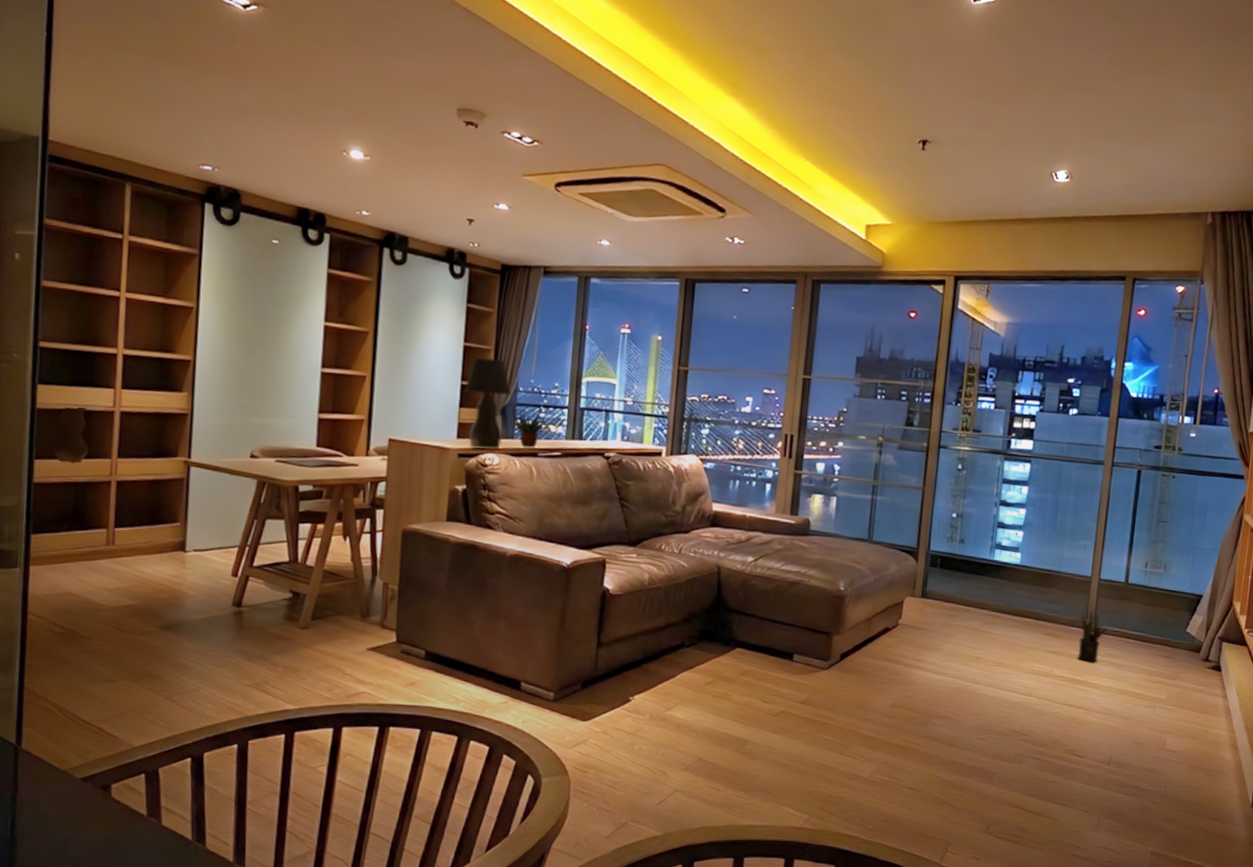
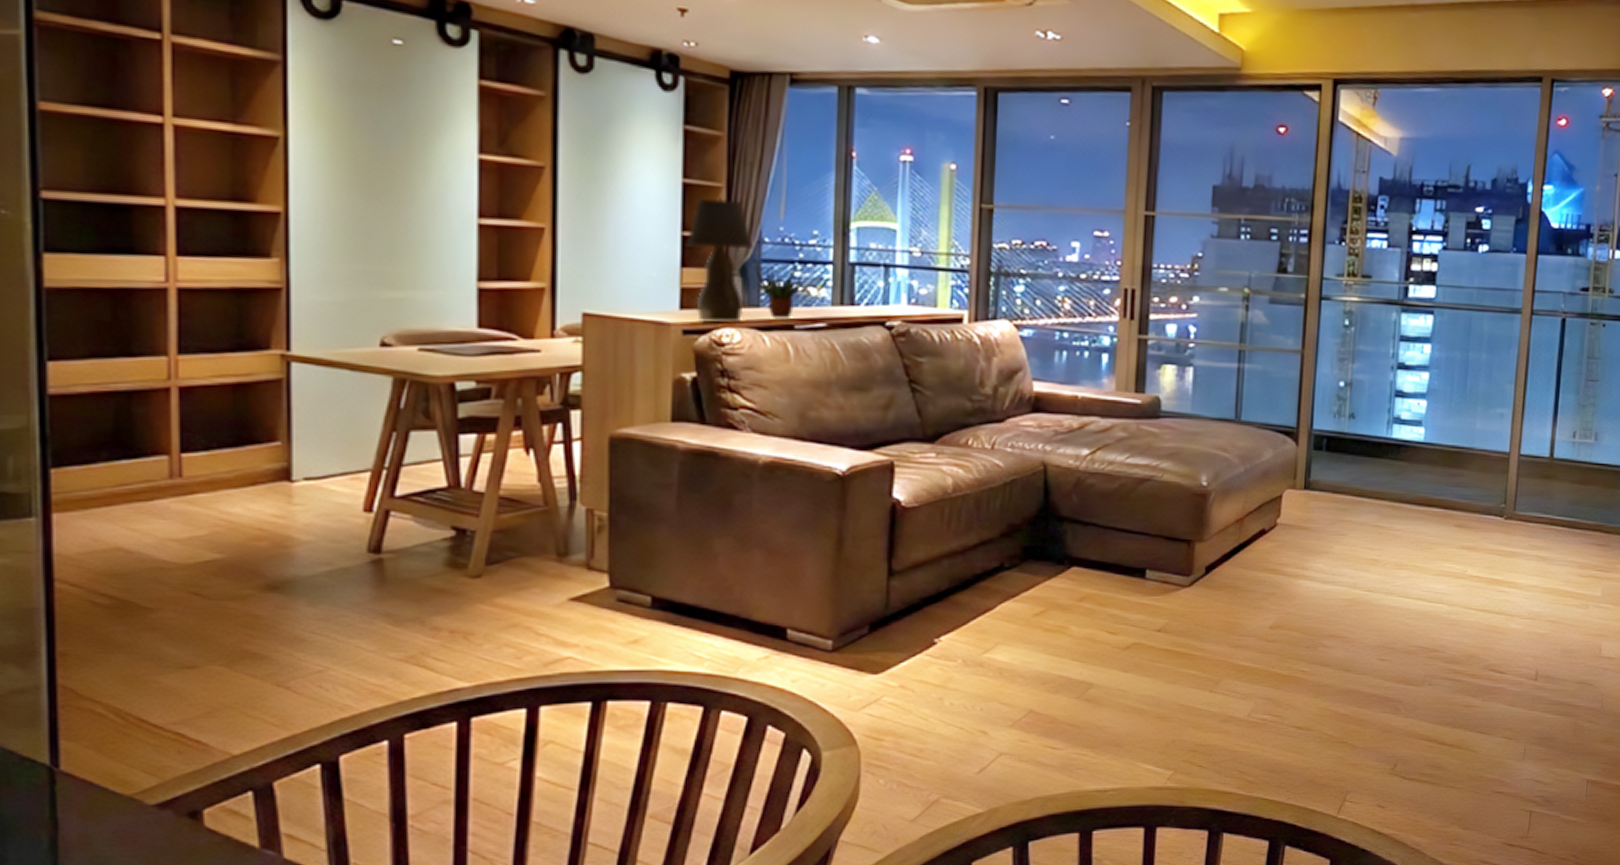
vase: present [52,405,89,463] -> none [74,281,132,364]
potted plant: present [1077,611,1108,663] -> none [1496,494,1530,558]

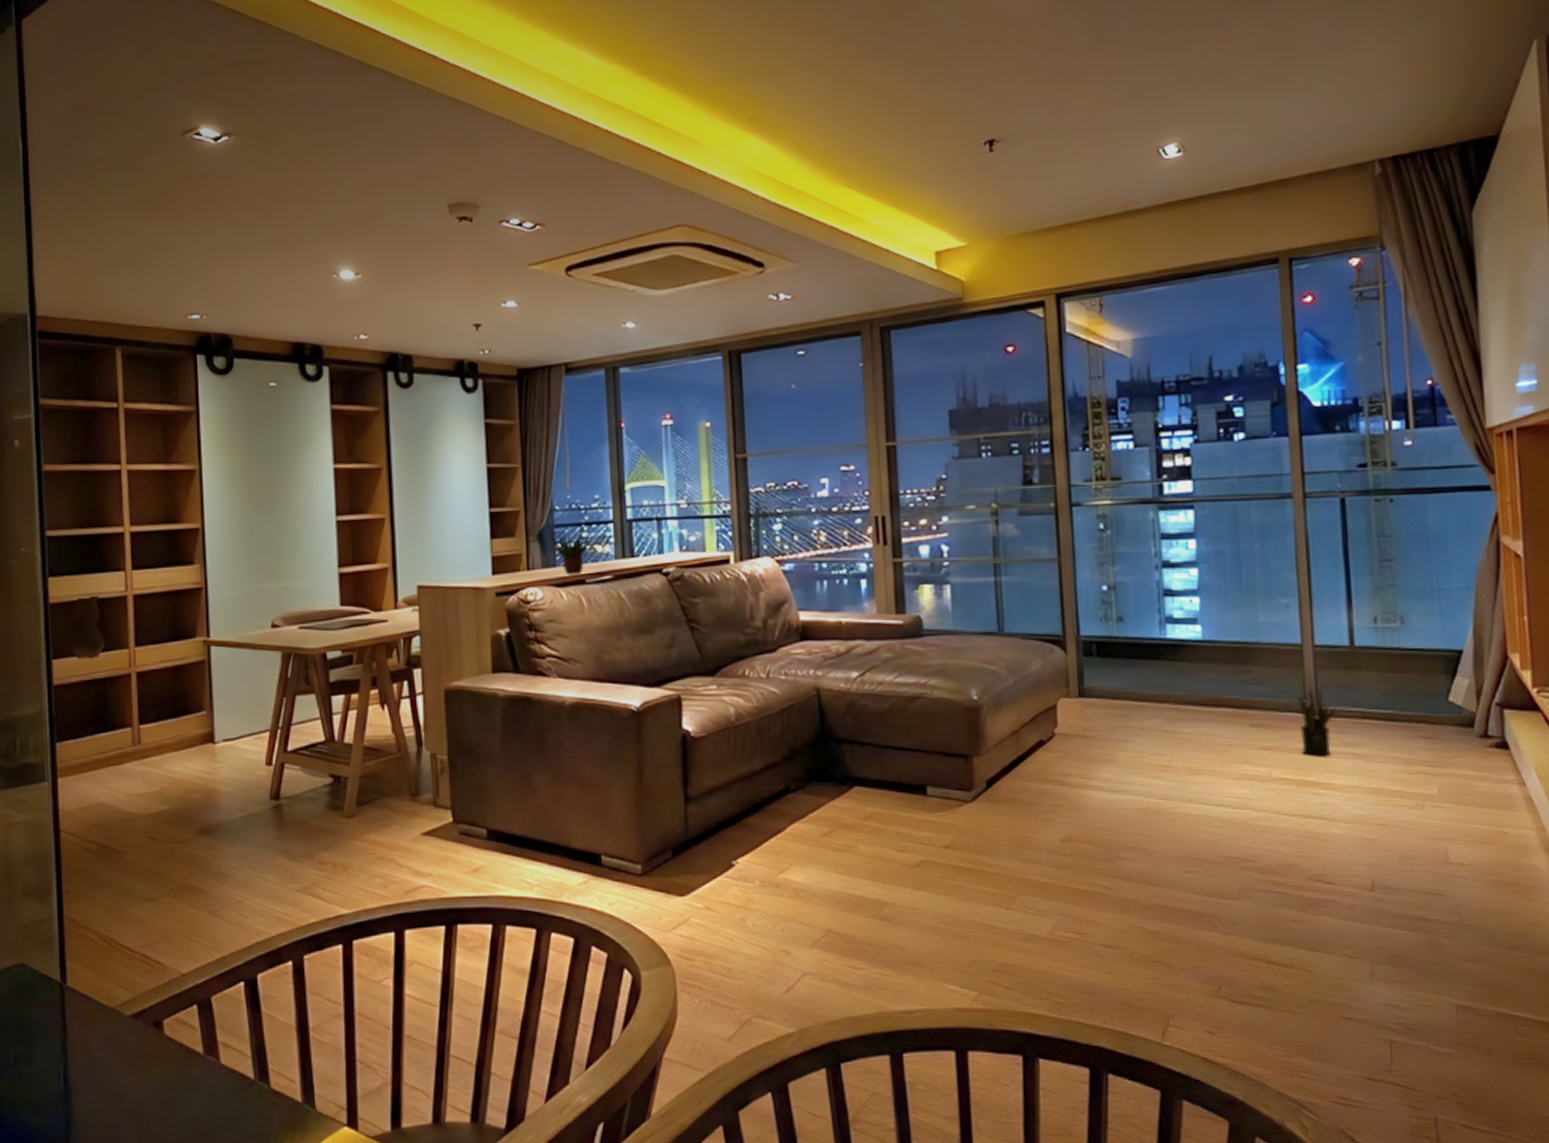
vase: none [74,281,132,364] -> present [69,594,105,659]
table lamp: present [685,197,754,324] -> none [493,476,548,584]
potted plant: none [1496,494,1530,558] -> present [1297,688,1337,757]

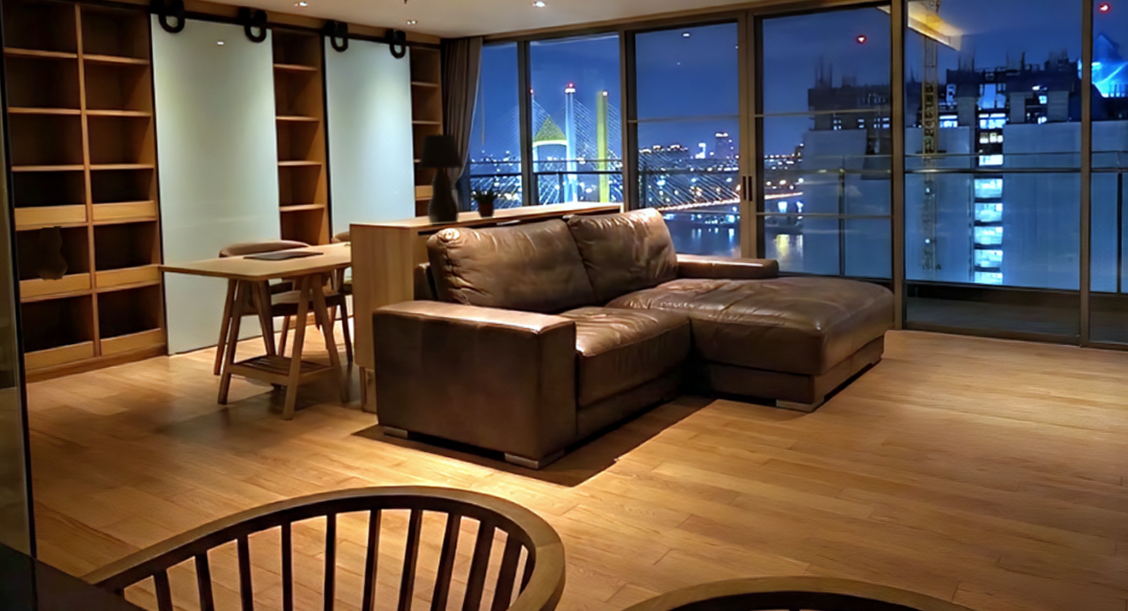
table lamp: none [493,476,548,584] -> present [417,132,465,225]
potted plant: present [1297,688,1337,757] -> none [1074,326,1104,381]

